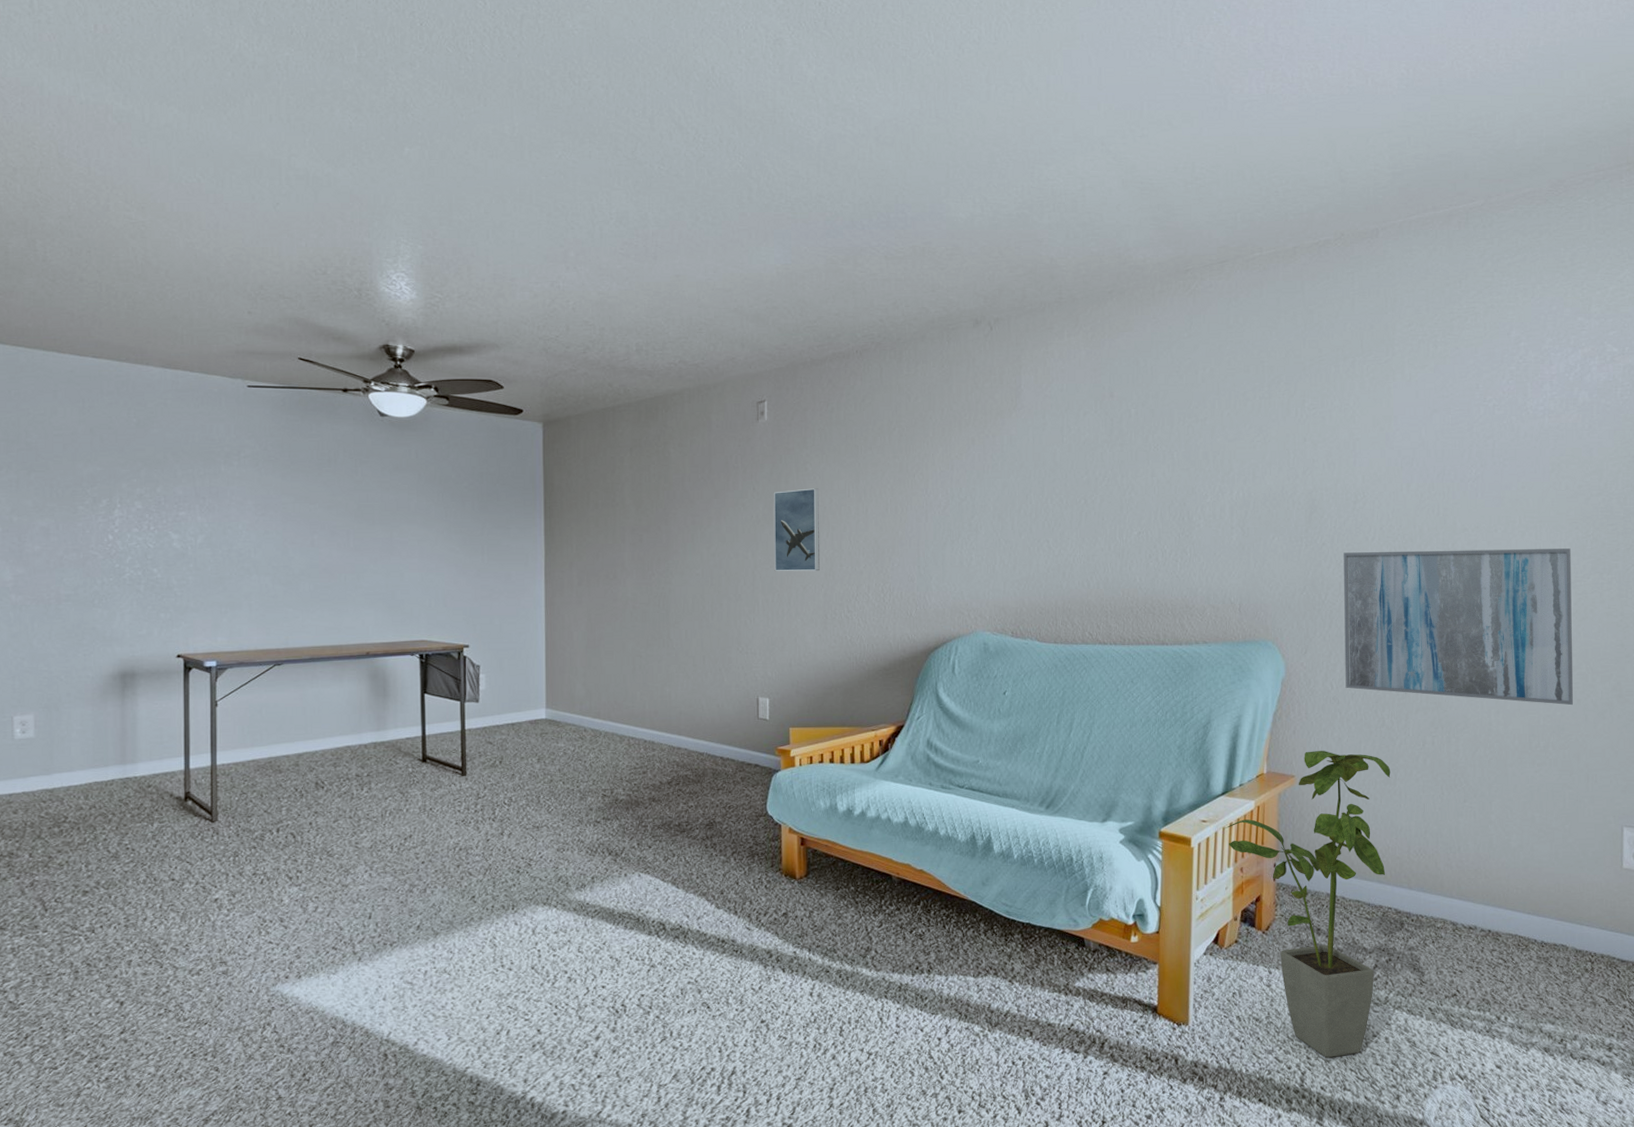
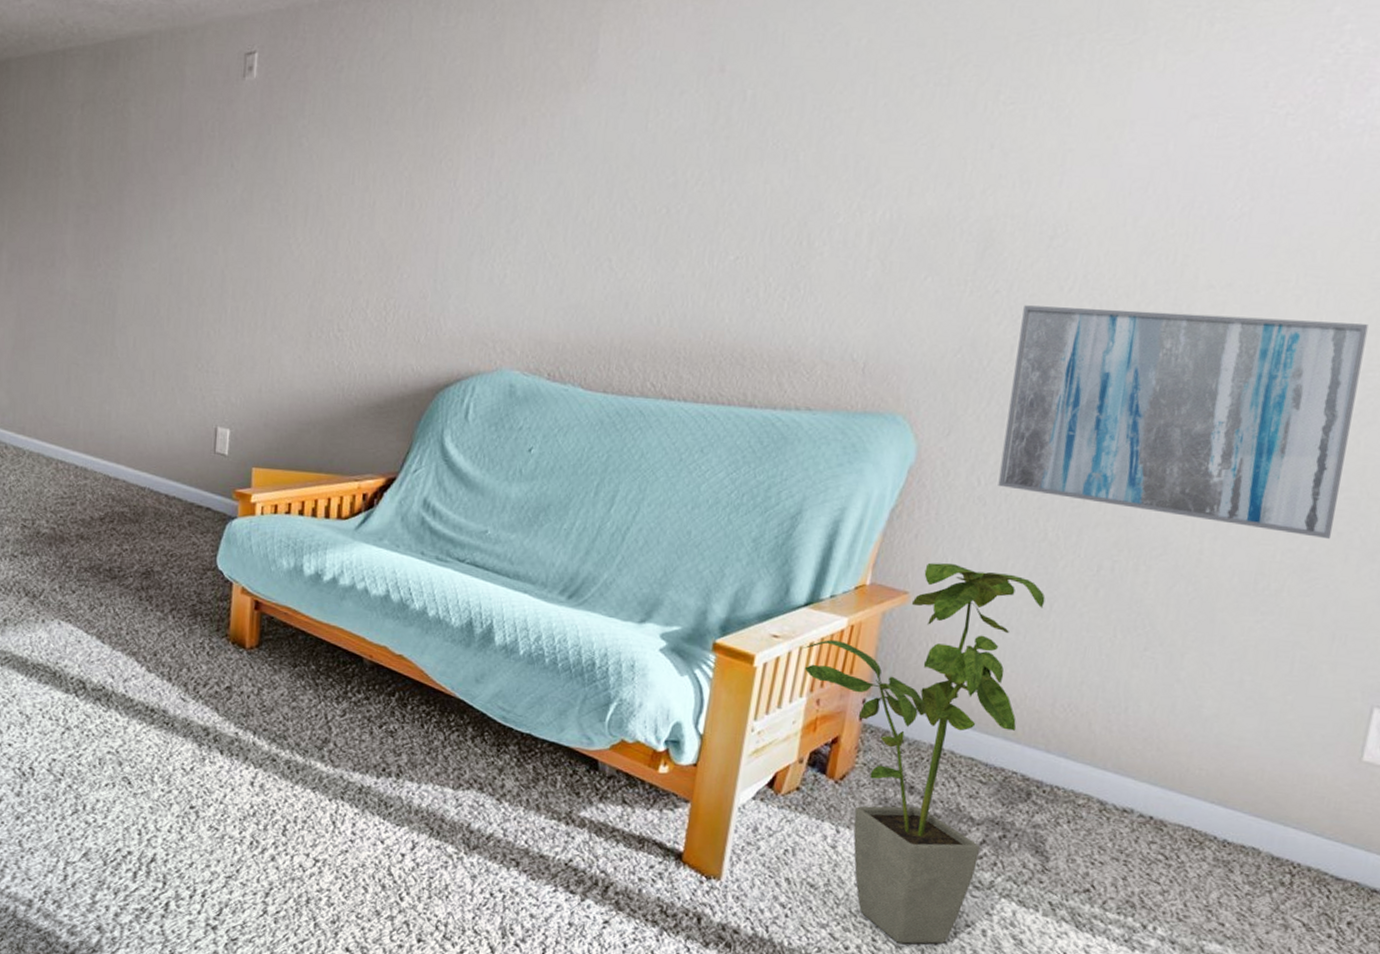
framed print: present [773,488,820,572] -> none [249,169,316,277]

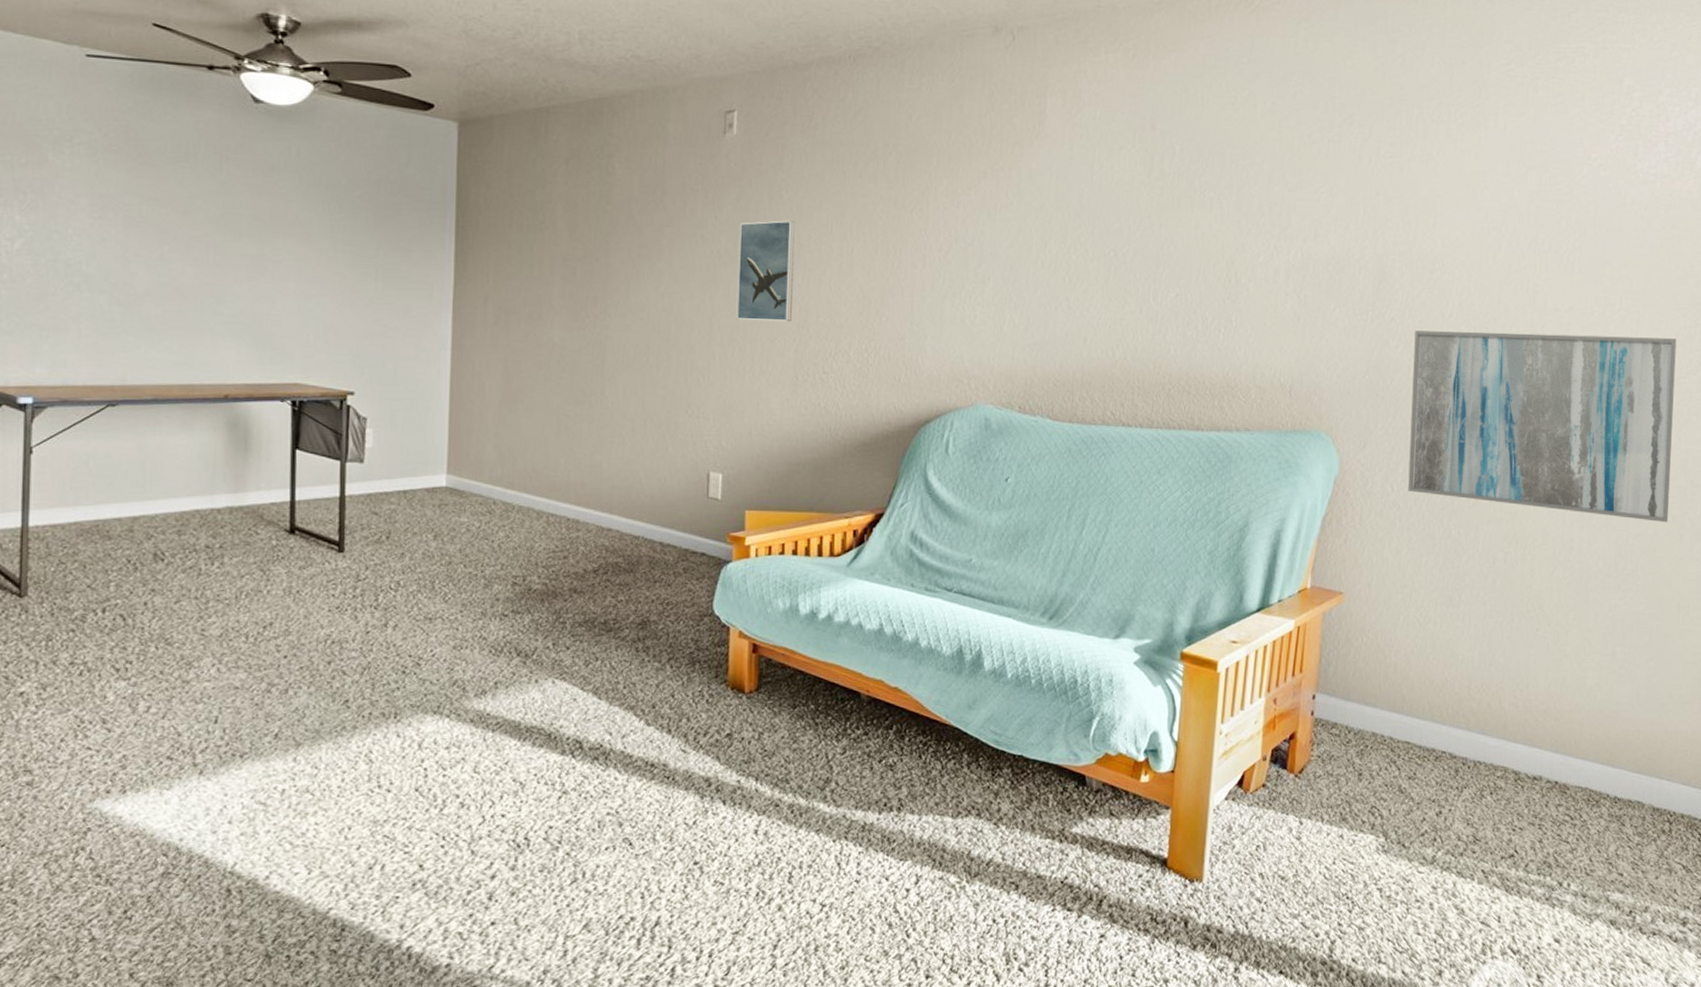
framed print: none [249,169,316,277] -> present [736,220,796,322]
house plant: present [803,562,1046,944] -> none [1259,564,1455,925]

